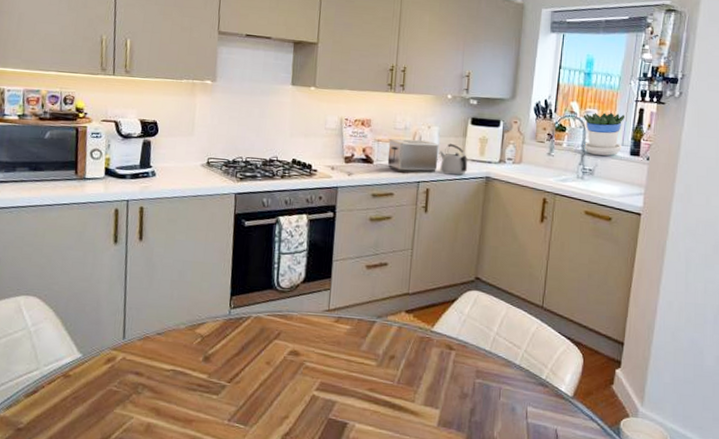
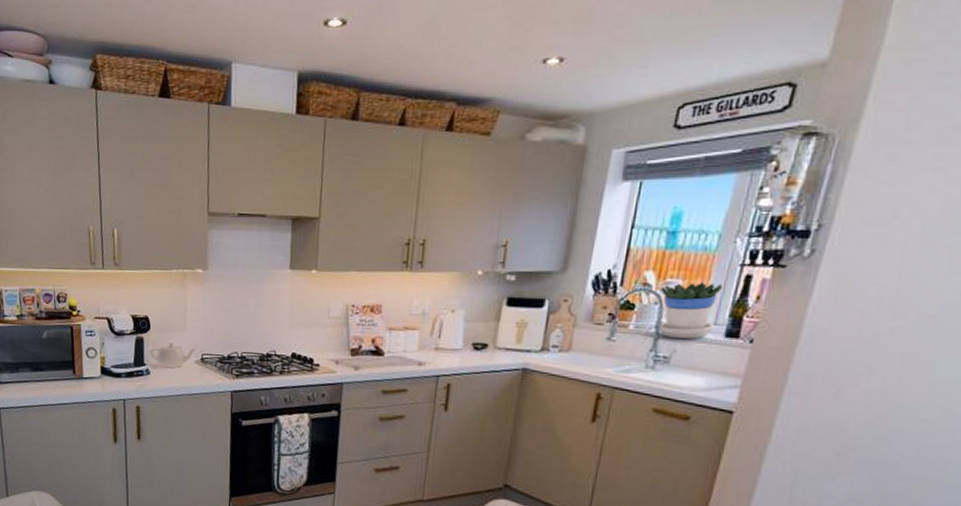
teapot: none [156,146,202,171] -> present [150,342,196,369]
toaster: present [387,138,439,173] -> none [400,326,465,366]
kettle: present [439,143,468,175] -> none [464,329,500,367]

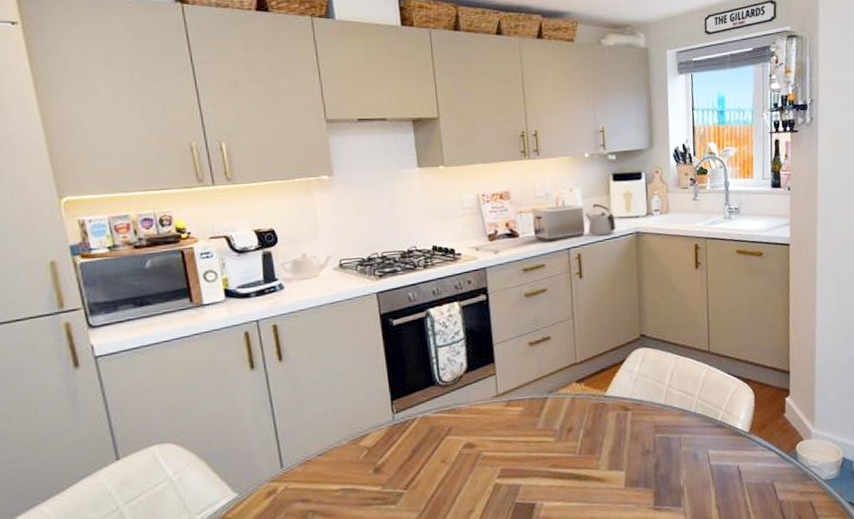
toaster: none [400,326,465,366] -> present [531,204,586,242]
kettle: none [464,329,500,367] -> present [584,203,617,236]
flowerpot: present [657,282,722,339] -> none [722,147,764,193]

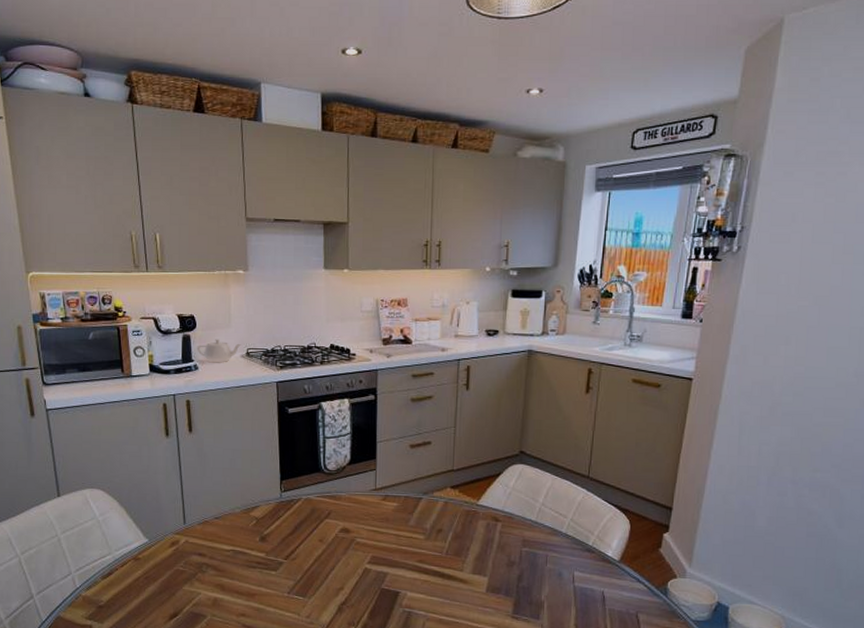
toaster: present [531,204,586,242] -> none [426,316,479,352]
kettle: present [584,203,617,236] -> none [478,318,509,350]

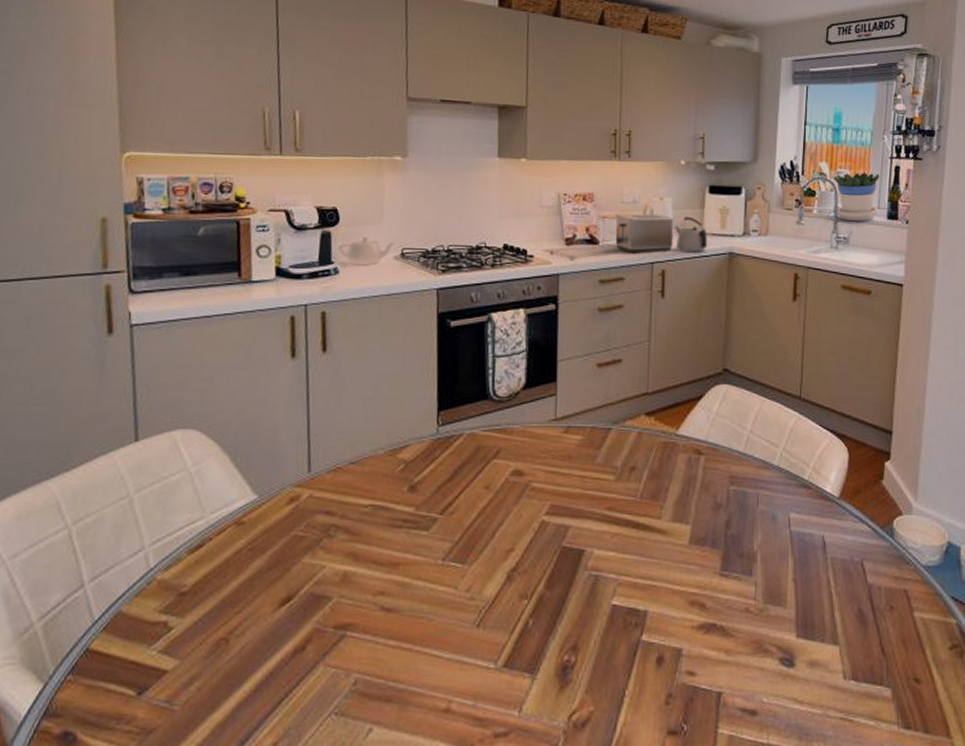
toaster: none [426,316,479,352] -> present [615,213,674,254]
kettle: none [478,318,509,350] -> present [674,216,708,252]
flowerpot: none [631,273,676,320] -> present [834,171,879,221]

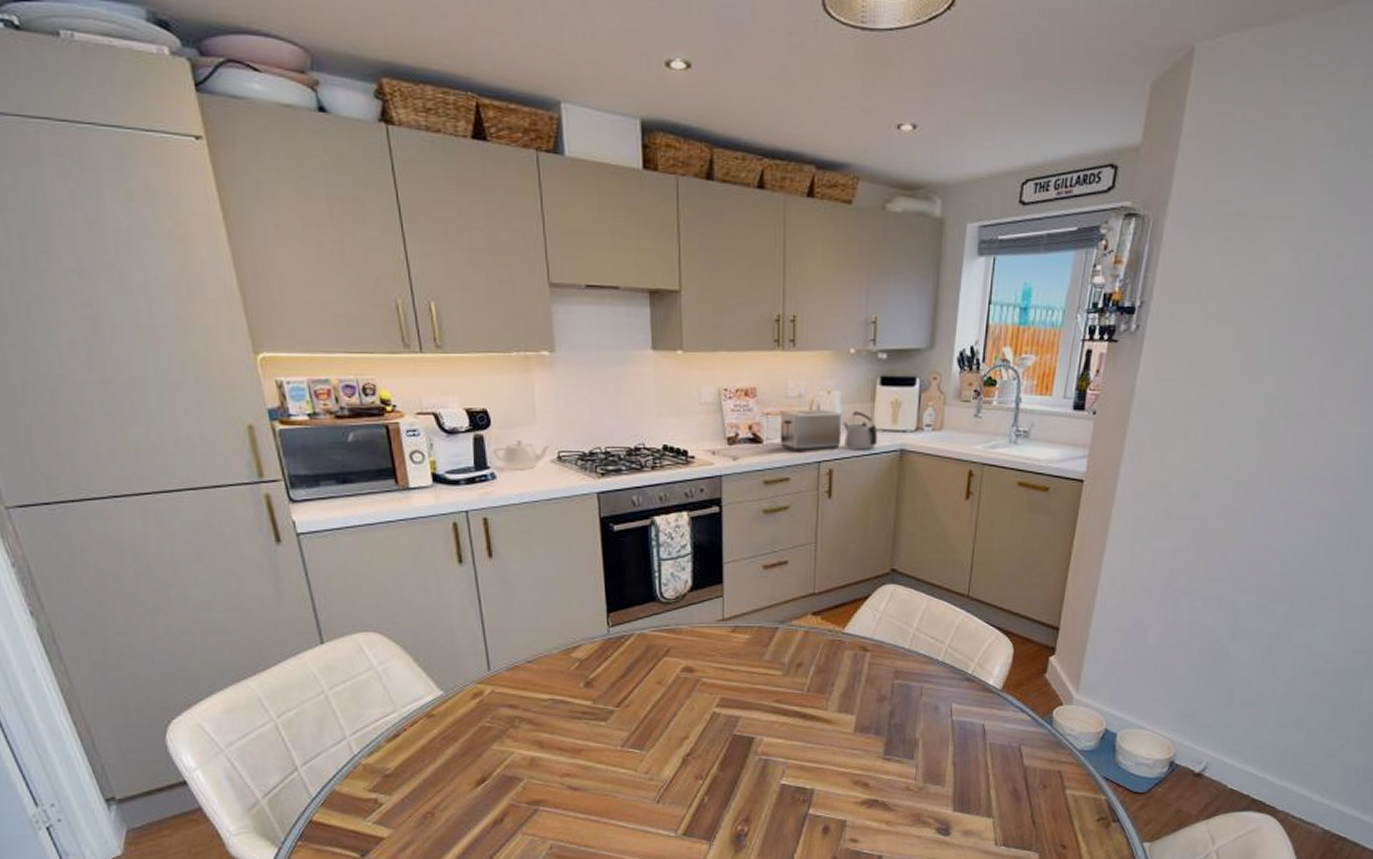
flowerpot: present [834,171,879,221] -> none [1017,357,1068,412]

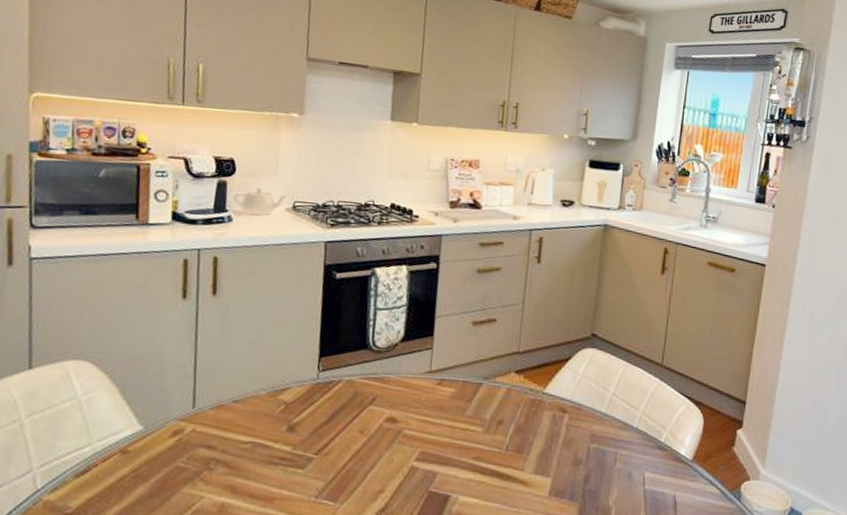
toaster: present [780,409,842,452] -> none [497,182,554,220]
kettle: present [842,411,878,450] -> none [553,187,585,222]

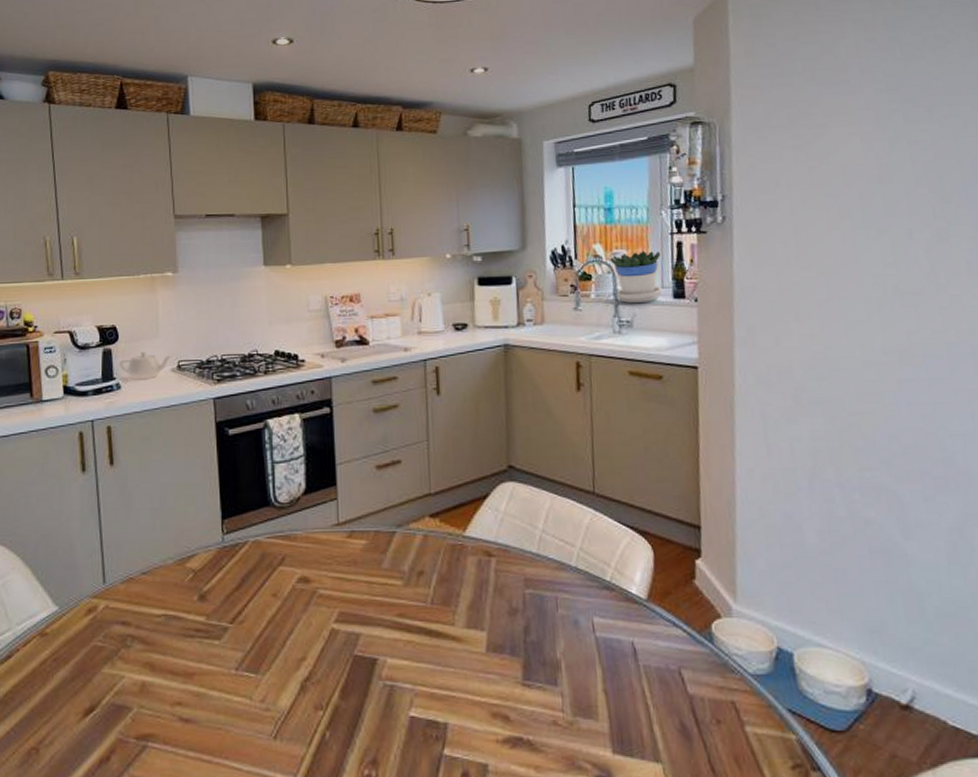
flowerpot: none [707,156,750,203] -> present [610,250,663,303]

